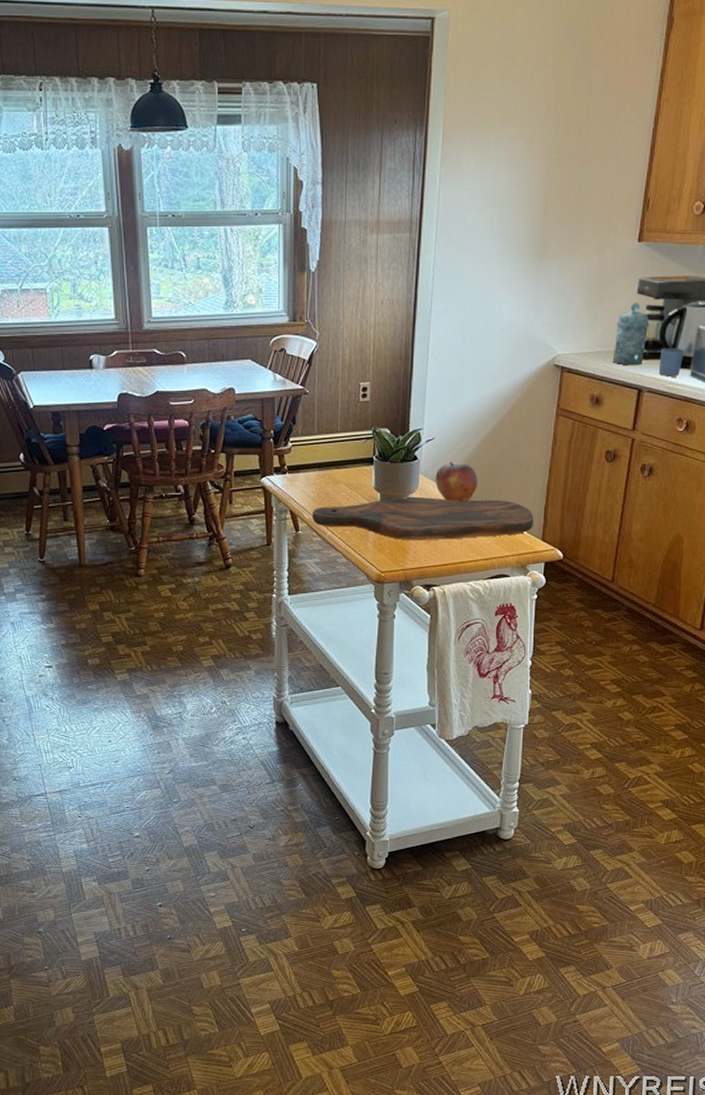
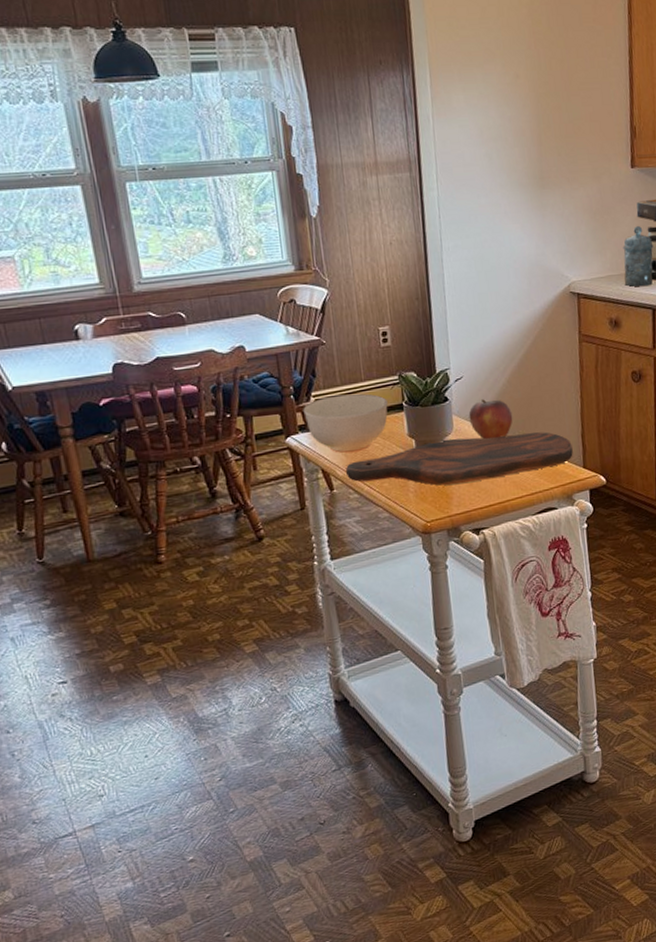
bowl: none [280,443,359,497] -> present [303,393,388,453]

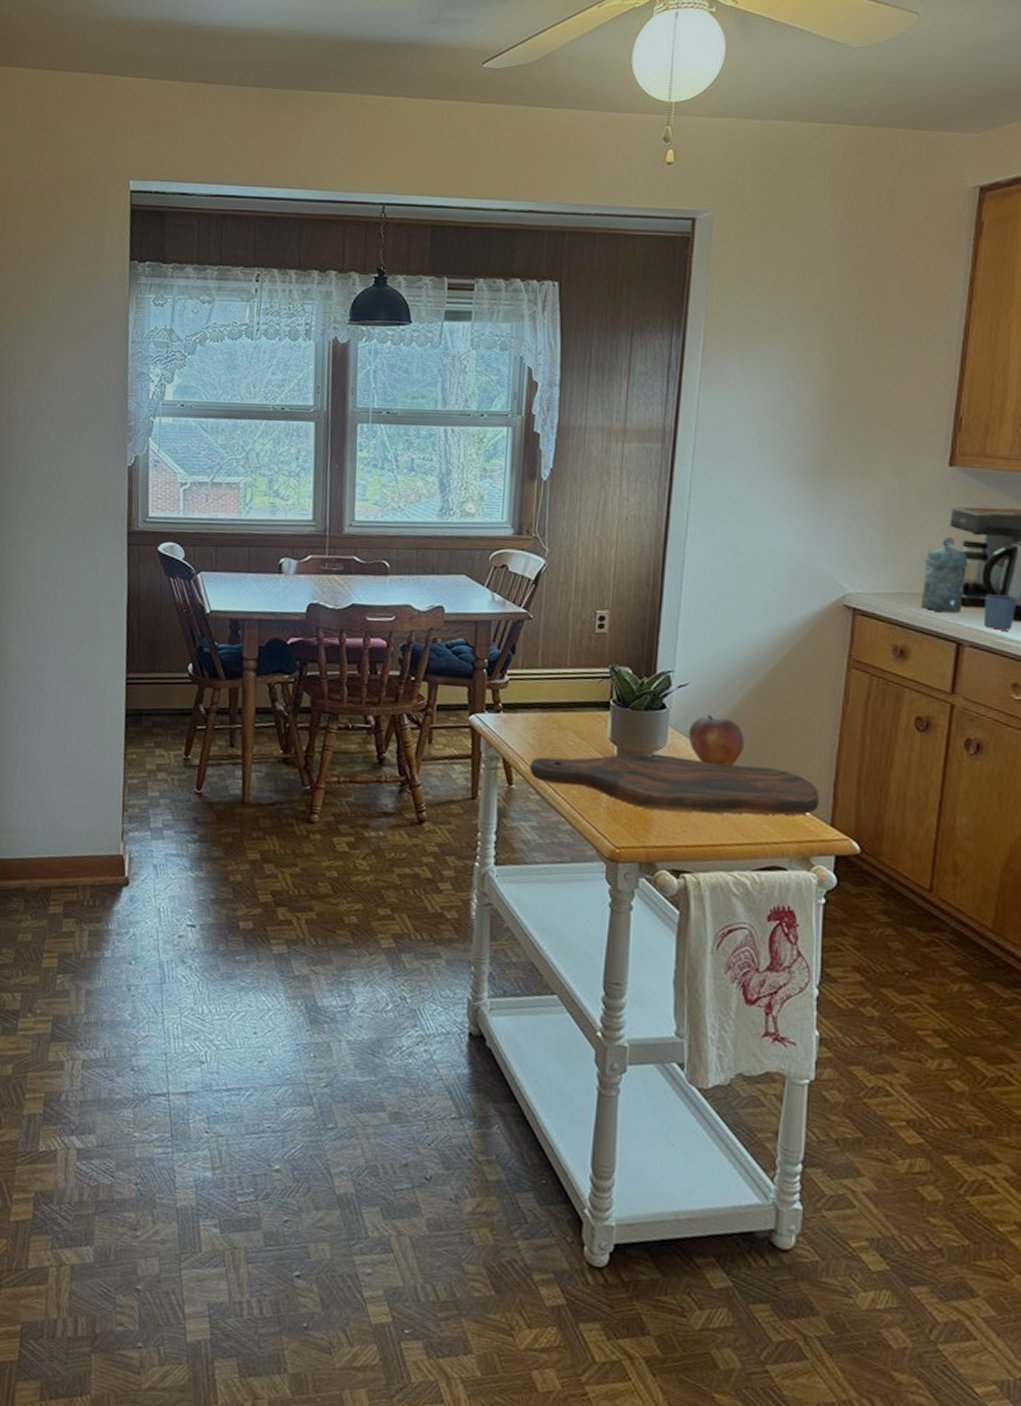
bowl: present [303,393,388,453] -> none [494,677,592,746]

